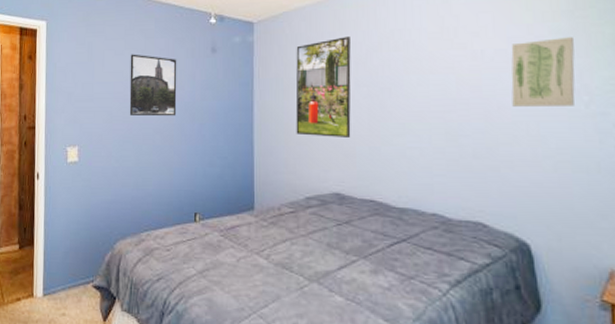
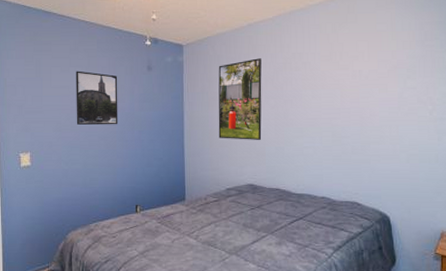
wall art: present [511,37,575,107] -> none [380,61,424,114]

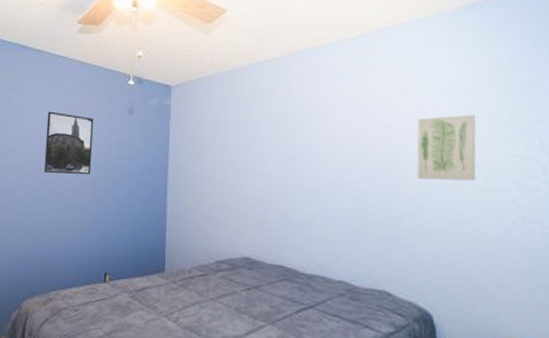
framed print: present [218,58,262,140] -> none [209,104,265,203]
wall art: none [380,61,424,114] -> present [416,115,476,181]

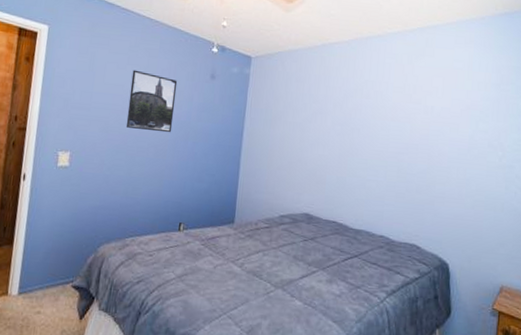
wall art: present [416,115,476,181] -> none [449,104,497,159]

